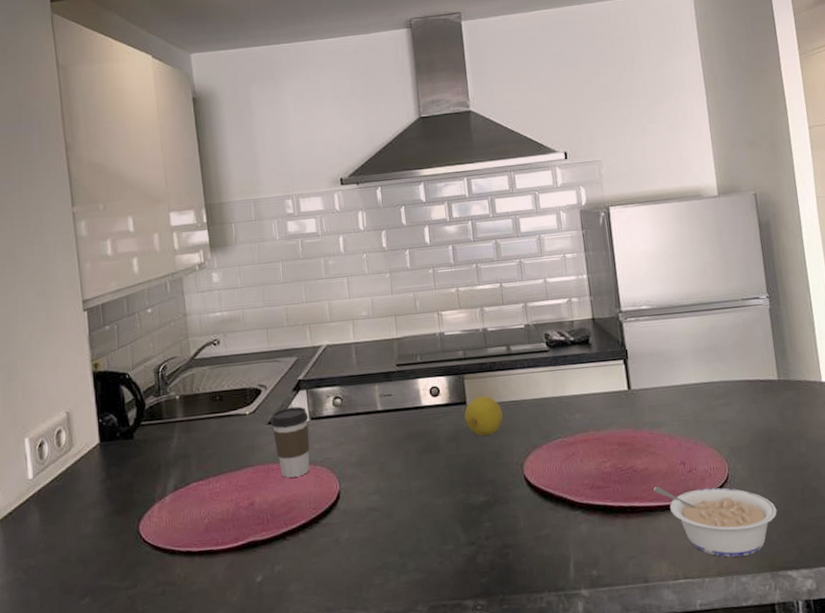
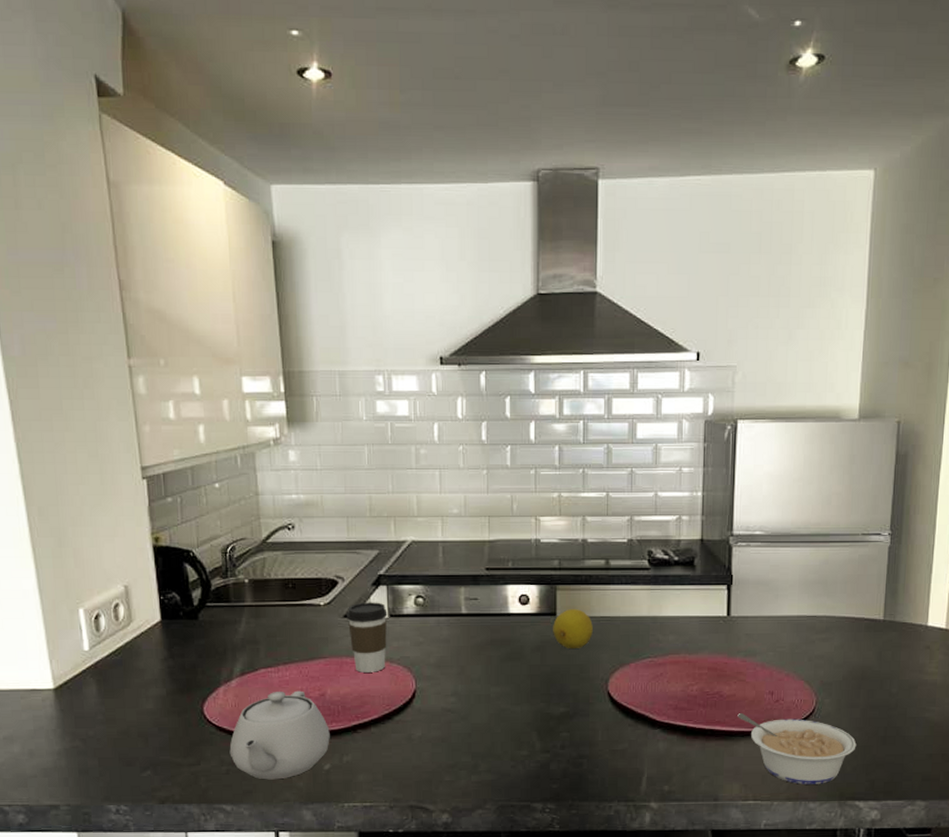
teapot: none [164,501,261,598] -> present [229,690,330,780]

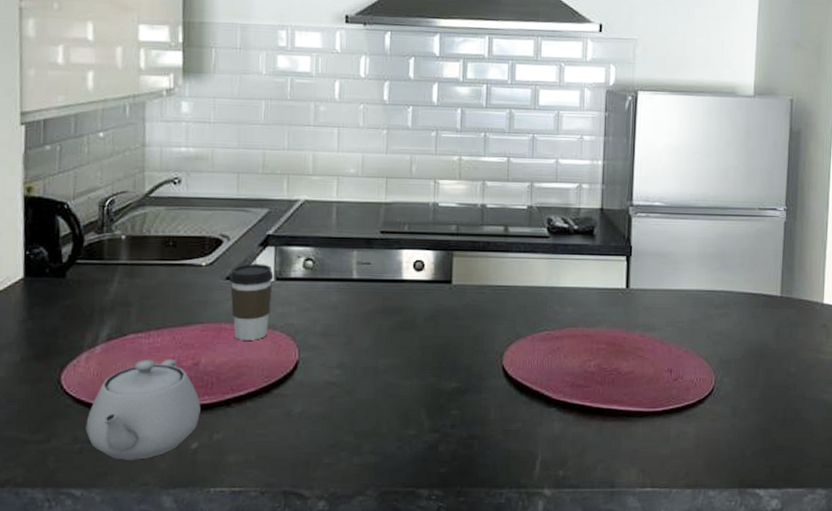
lemon: present [553,608,593,650] -> none [447,276,489,320]
legume: present [737,712,857,785] -> none [636,391,756,470]

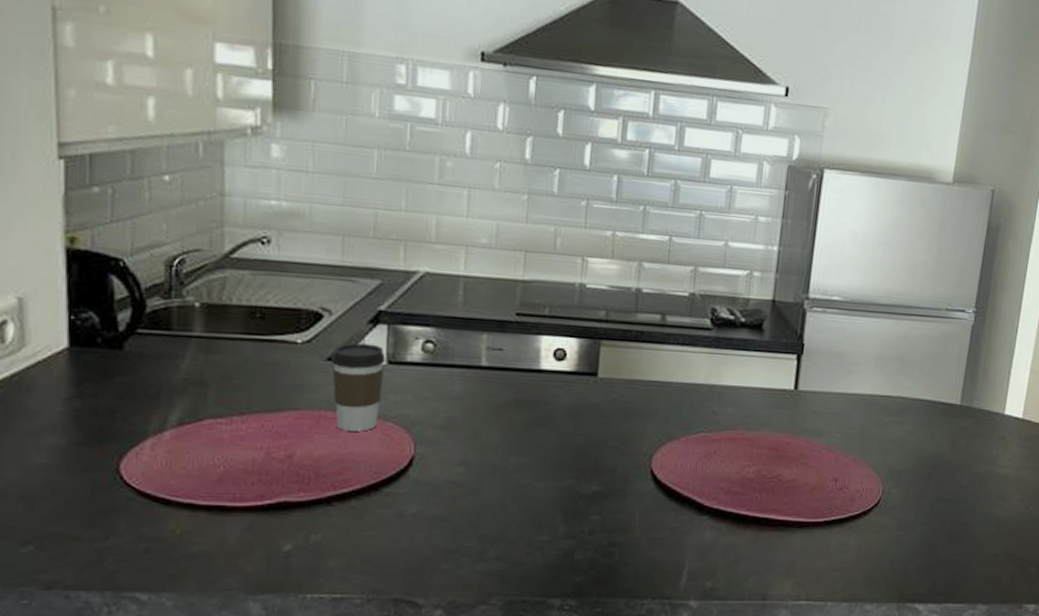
teapot: present [85,359,201,460] -> none [152,448,295,562]

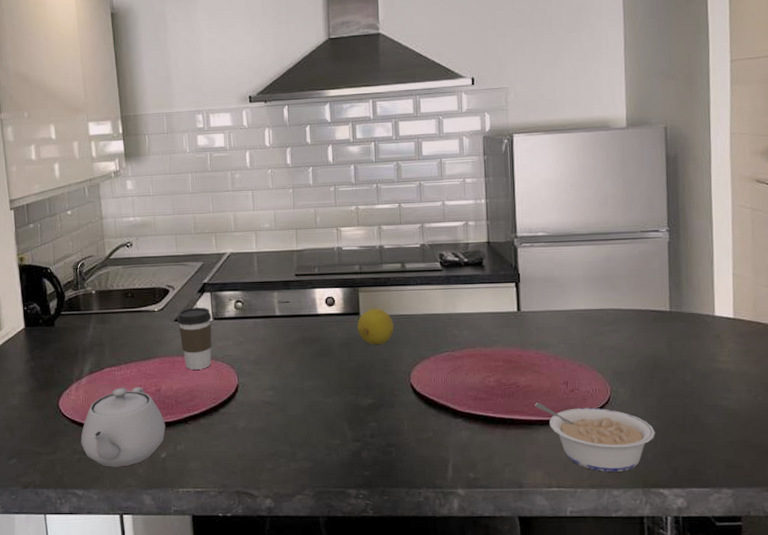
teapot: none [152,448,295,562] -> present [80,386,165,467]
lemon: none [591,368,640,418] -> present [357,308,394,346]
legume: none [796,500,921,584] -> present [535,402,655,472]

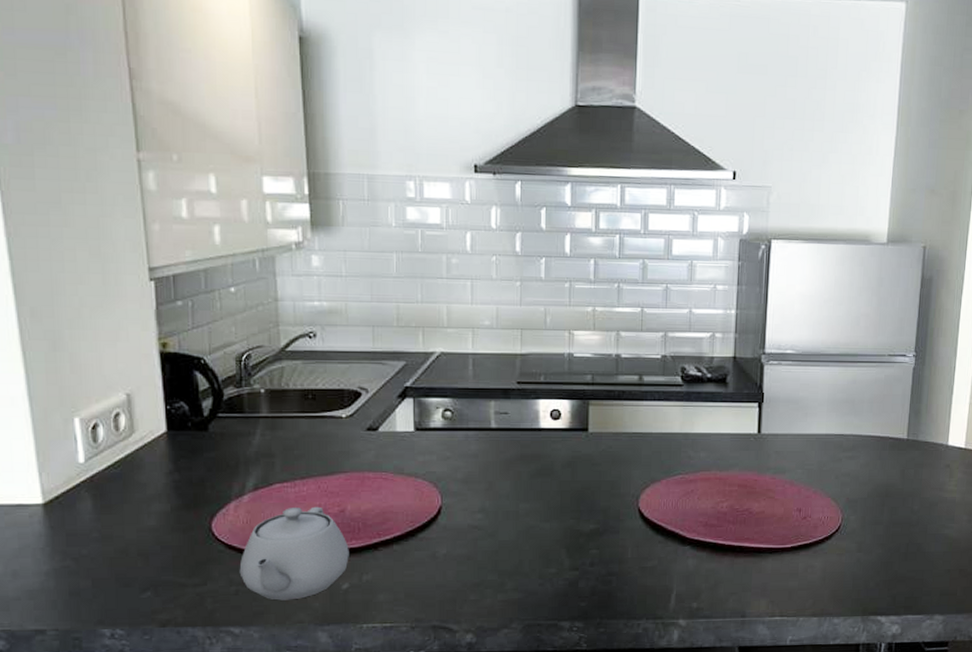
coffee cup: present [177,307,212,370] -> none [370,415,413,488]
lemon: present [357,308,394,346] -> none [584,424,625,466]
legume: present [535,402,655,472] -> none [766,529,880,600]

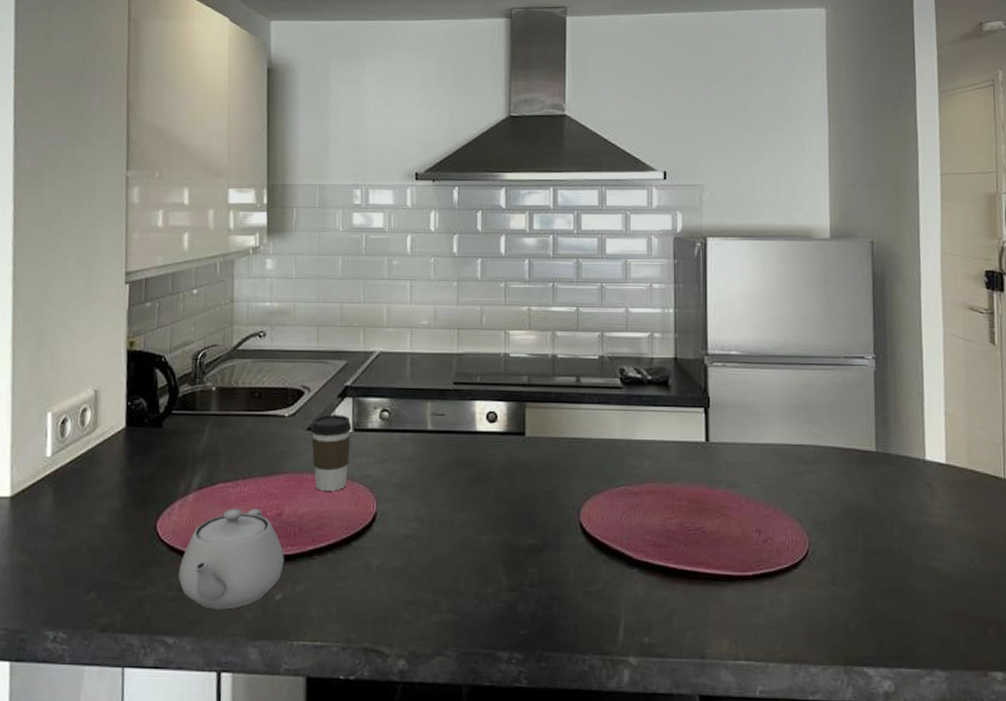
coffee cup: none [370,415,413,488] -> present [310,414,352,491]

